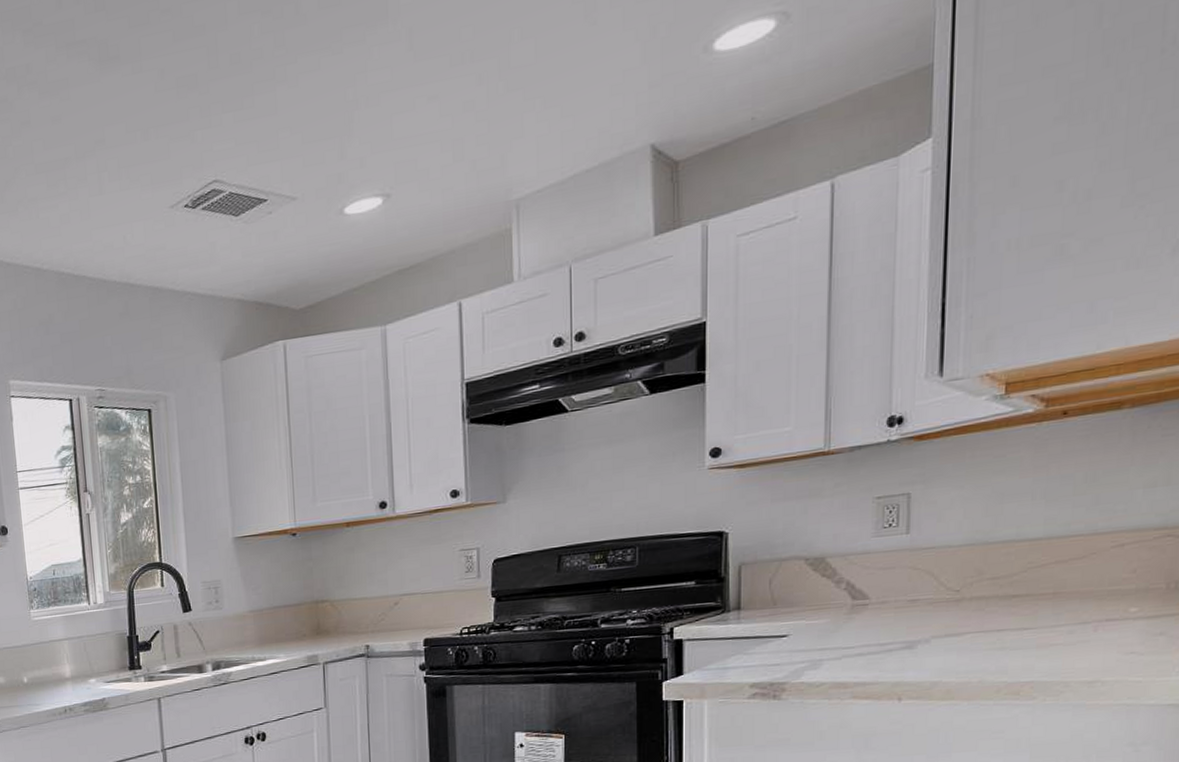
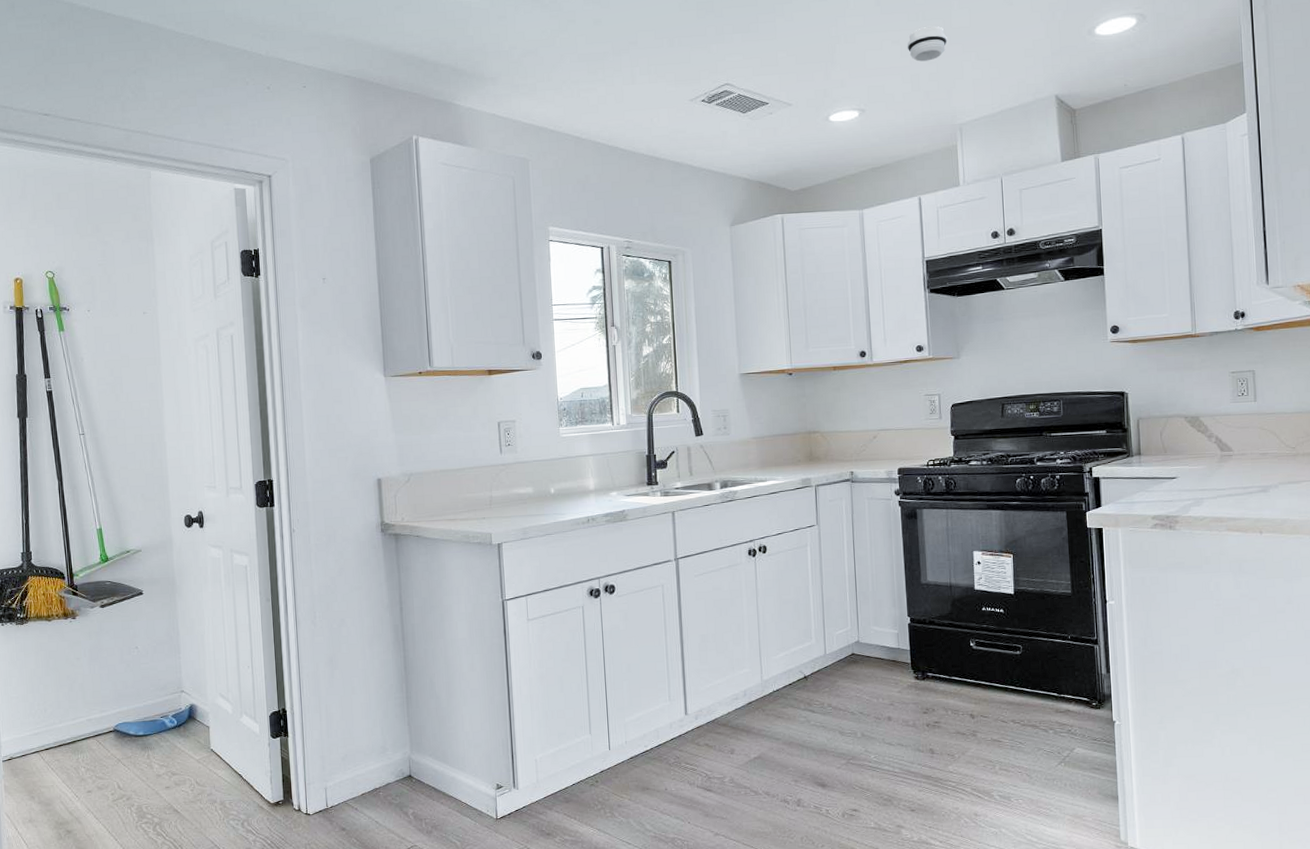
smoke detector: none [448,68,503,121] -> present [907,26,947,62]

